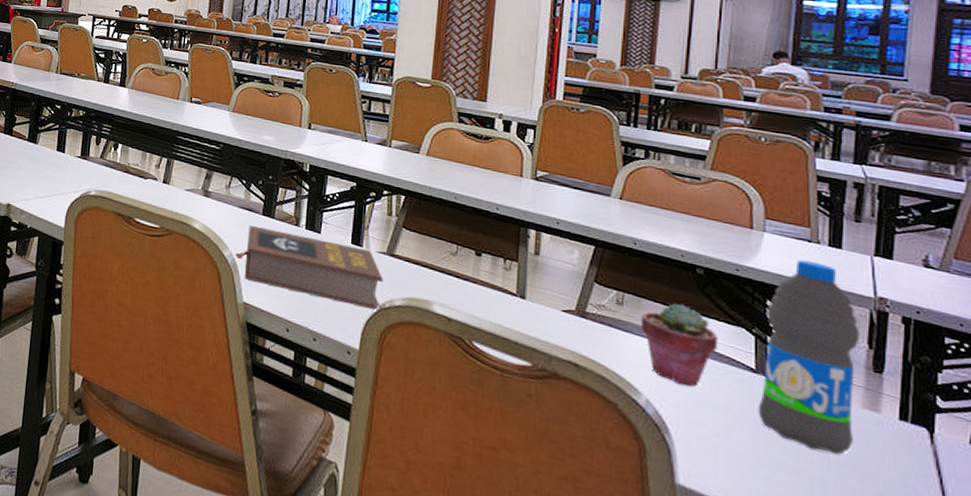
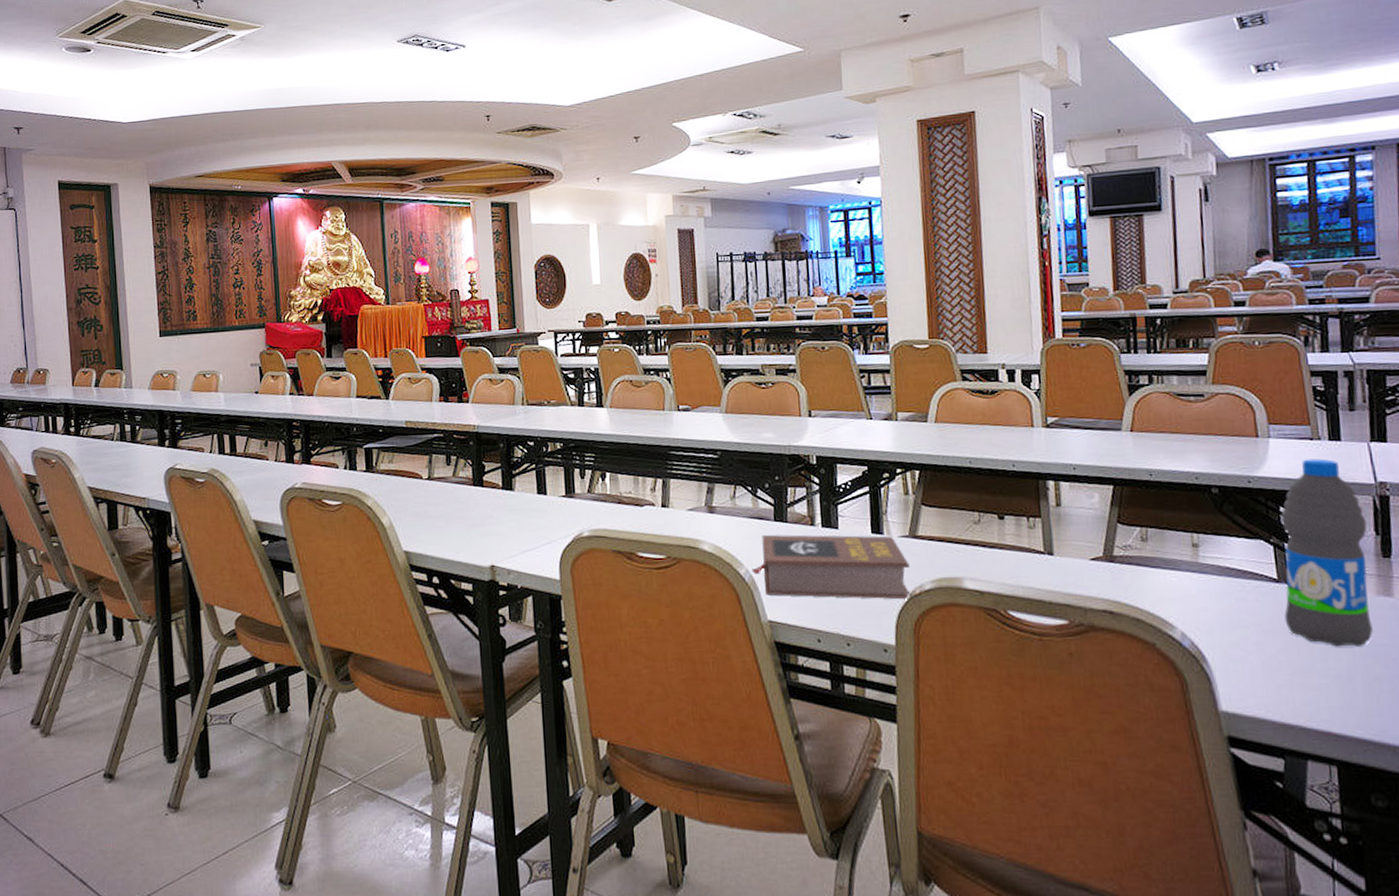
potted succulent: present [640,303,719,386] -> none [1165,528,1241,611]

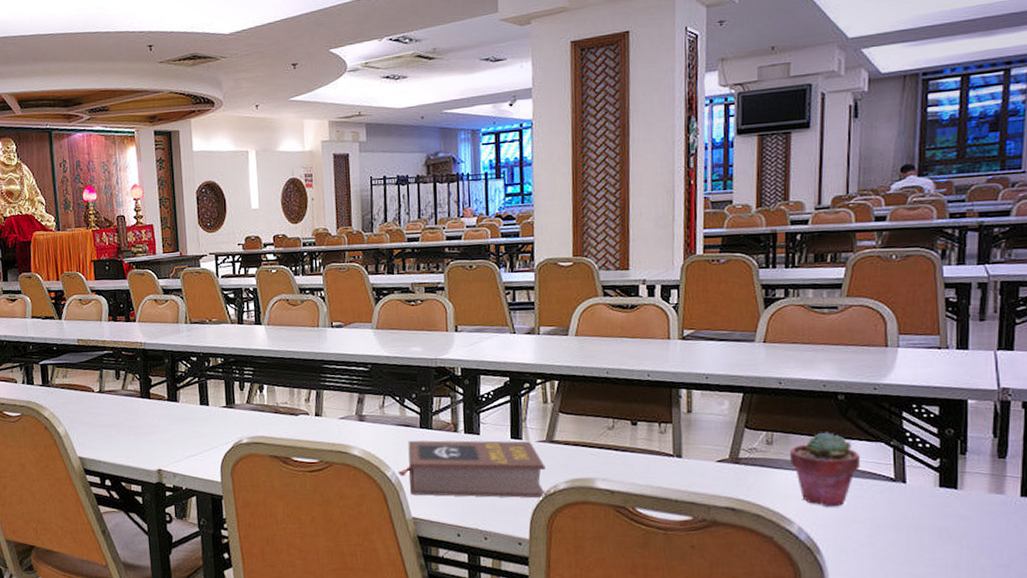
potted succulent: none [1165,528,1241,611] -> present [789,432,861,507]
water bottle: present [1281,458,1373,647] -> none [898,366,986,540]

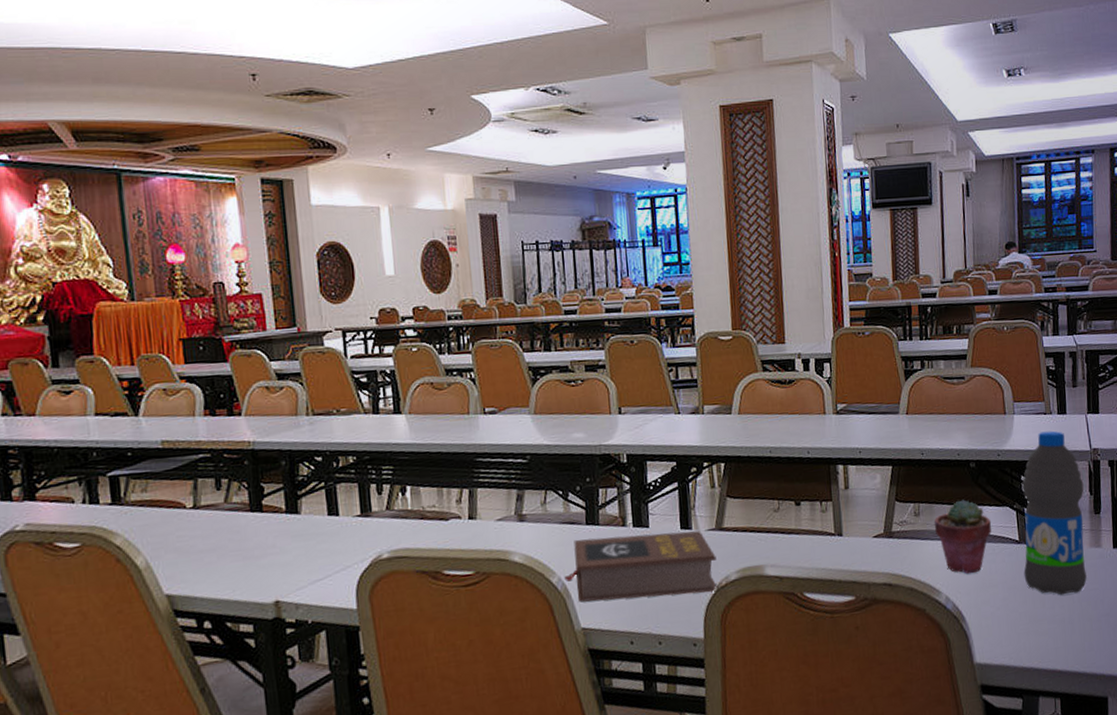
water bottle: none [898,366,986,540] -> present [1022,430,1087,596]

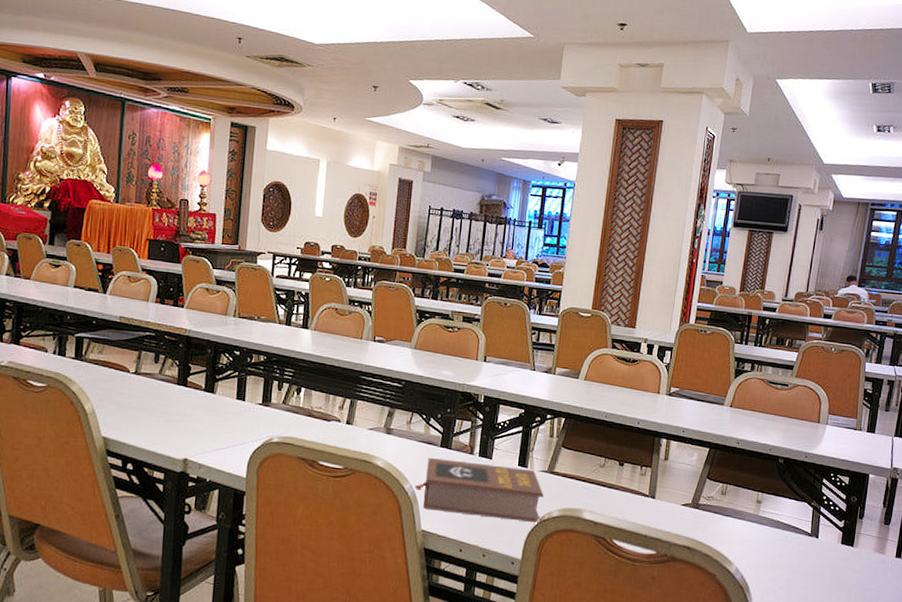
potted succulent: present [933,499,992,574] -> none [736,488,789,553]
water bottle: present [1022,430,1087,596] -> none [809,444,879,589]

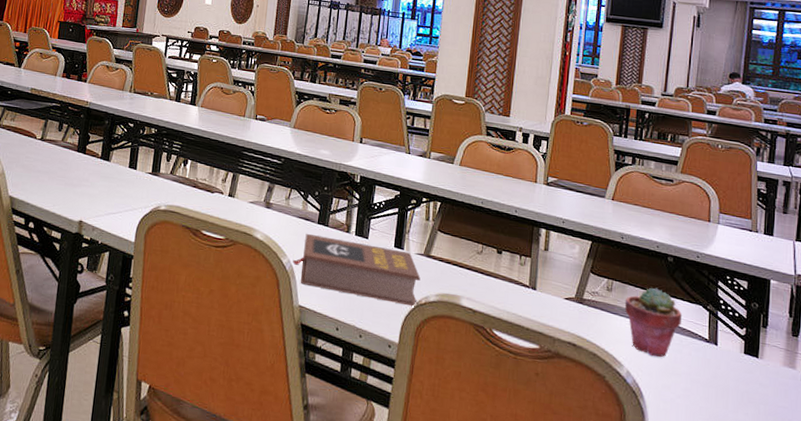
potted succulent: none [736,488,789,553] -> present [624,287,683,357]

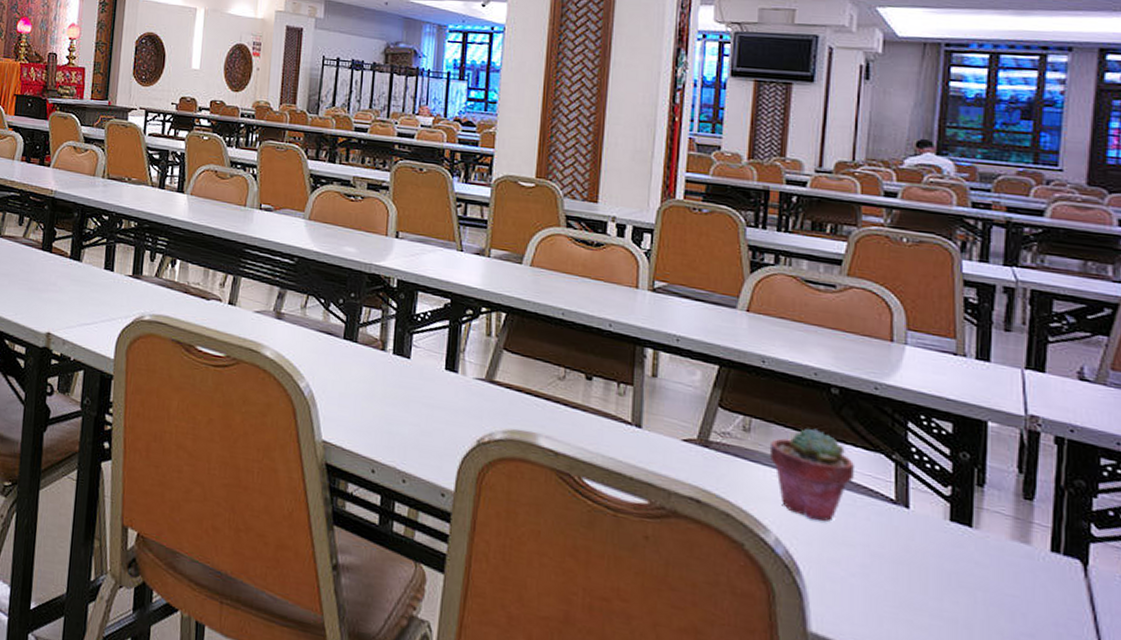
book: present [293,233,421,307] -> none [313,350,482,446]

